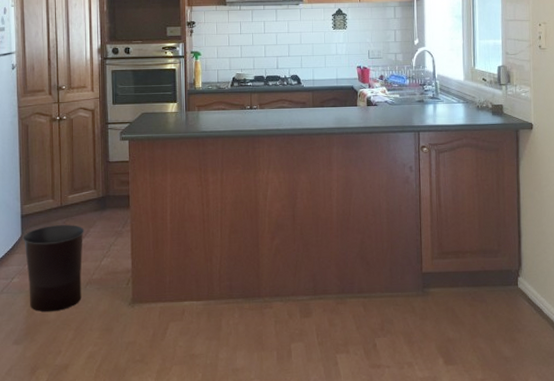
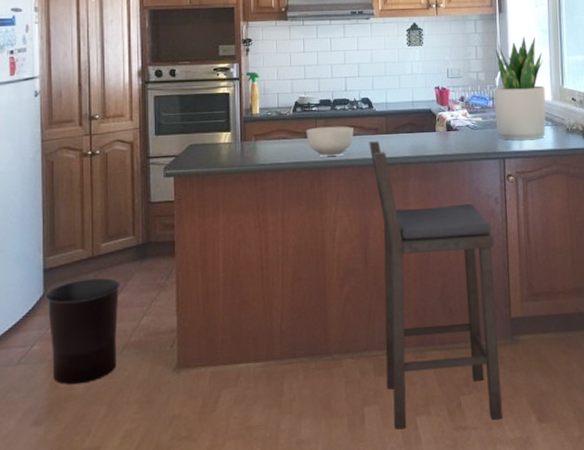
bowl: none [242,99,284,126] -> present [306,126,354,156]
bar stool: none [297,113,413,364] -> present [369,141,502,430]
planter: none [410,22,459,116] -> present [493,37,546,141]

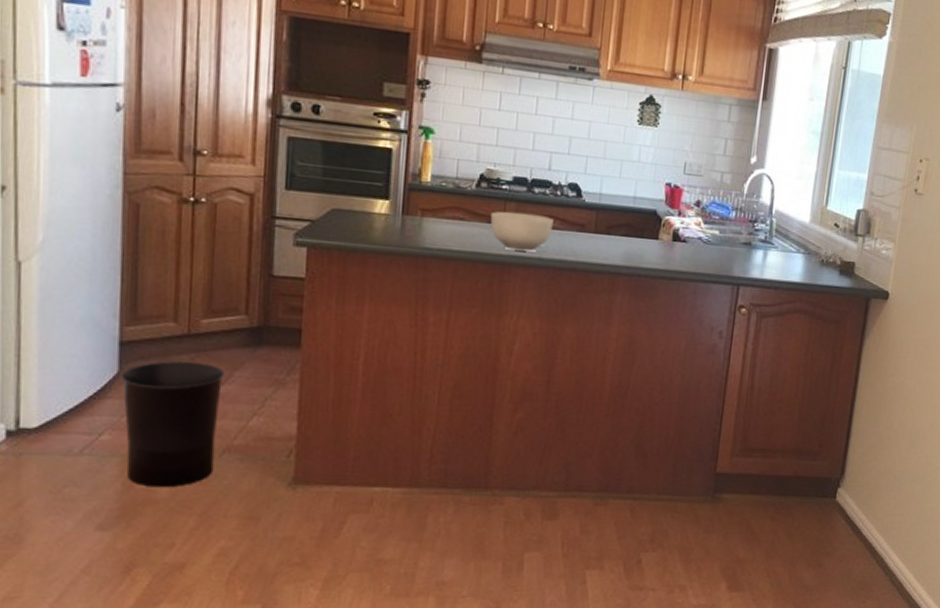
bar stool: present [369,141,502,430] -> none [555,239,711,583]
planter: present [493,37,546,141] -> none [735,136,809,268]

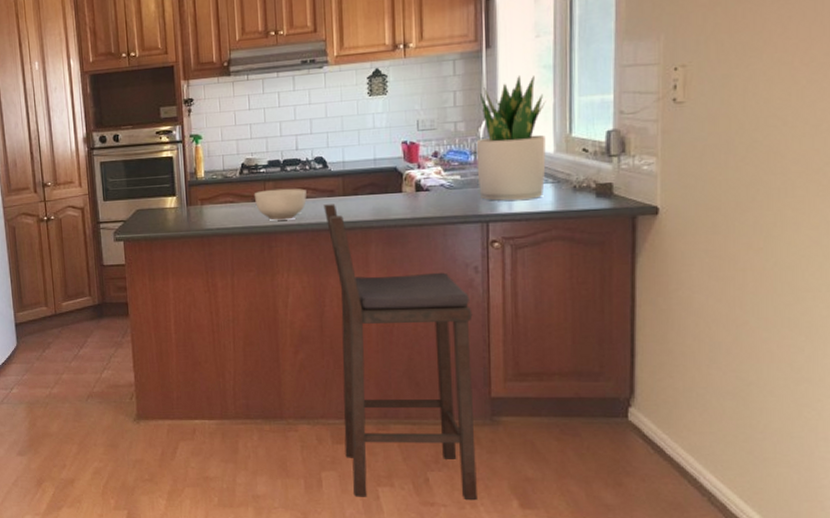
waste bin: present [120,361,225,488] -> none [18,334,84,425]
bar stool: none [555,239,711,583] -> present [323,204,477,500]
planter: none [735,136,809,268] -> present [476,76,546,201]

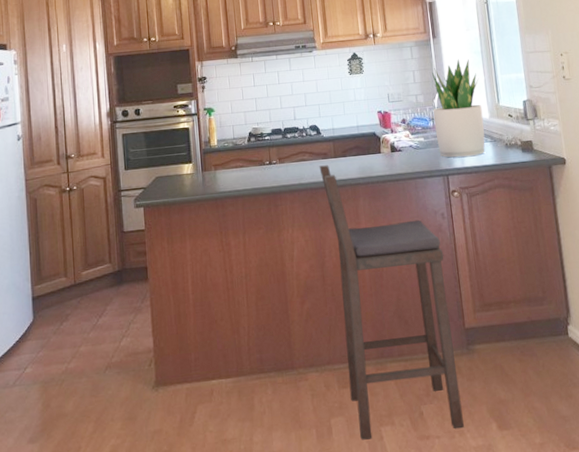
bowl: present [253,188,307,221] -> none [260,152,305,182]

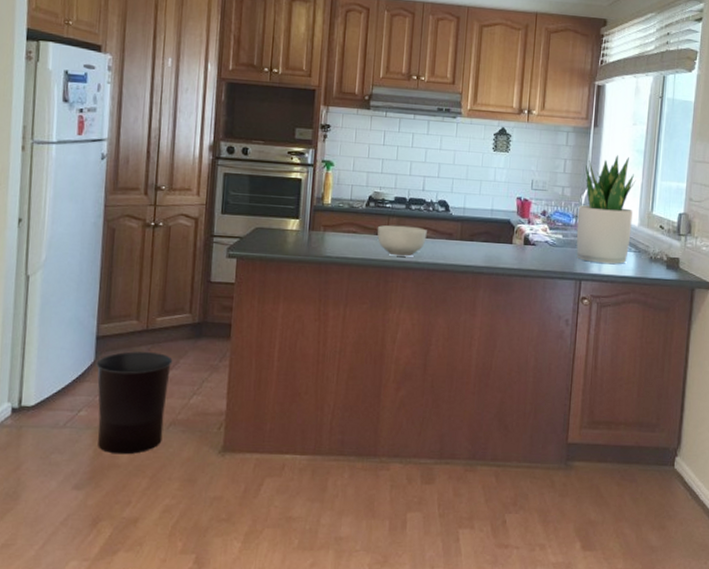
waste bin: none [35,303,101,404] -> present [96,351,173,455]
bowl: none [260,152,305,182] -> present [377,225,427,257]
bar stool: present [319,165,464,440] -> none [432,246,560,542]

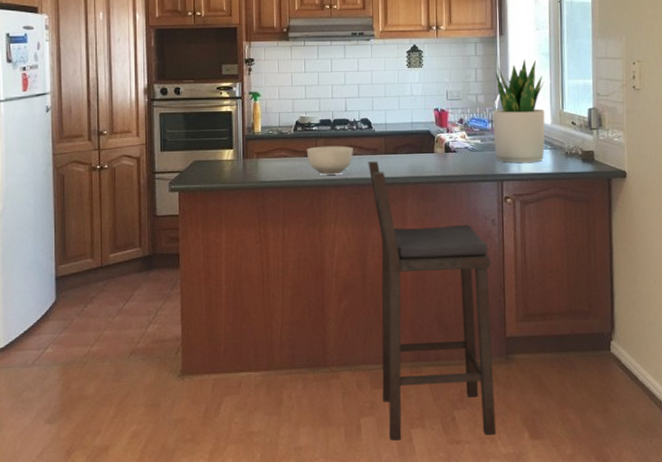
waste bin: present [96,351,173,455] -> none [57,287,128,387]
bar stool: none [432,246,560,542] -> present [368,161,496,441]

